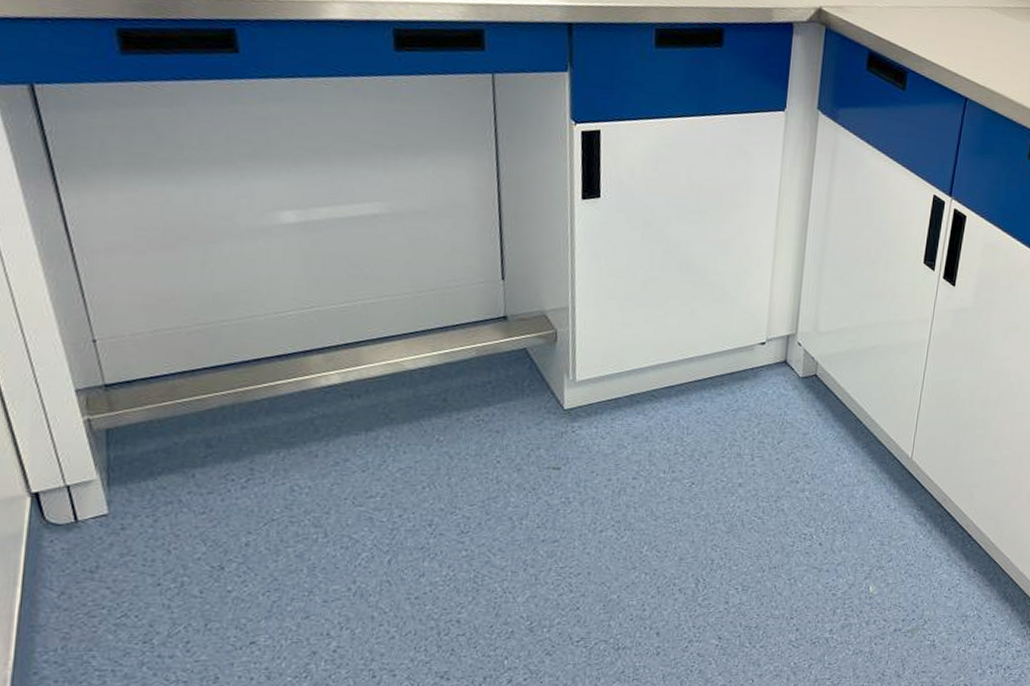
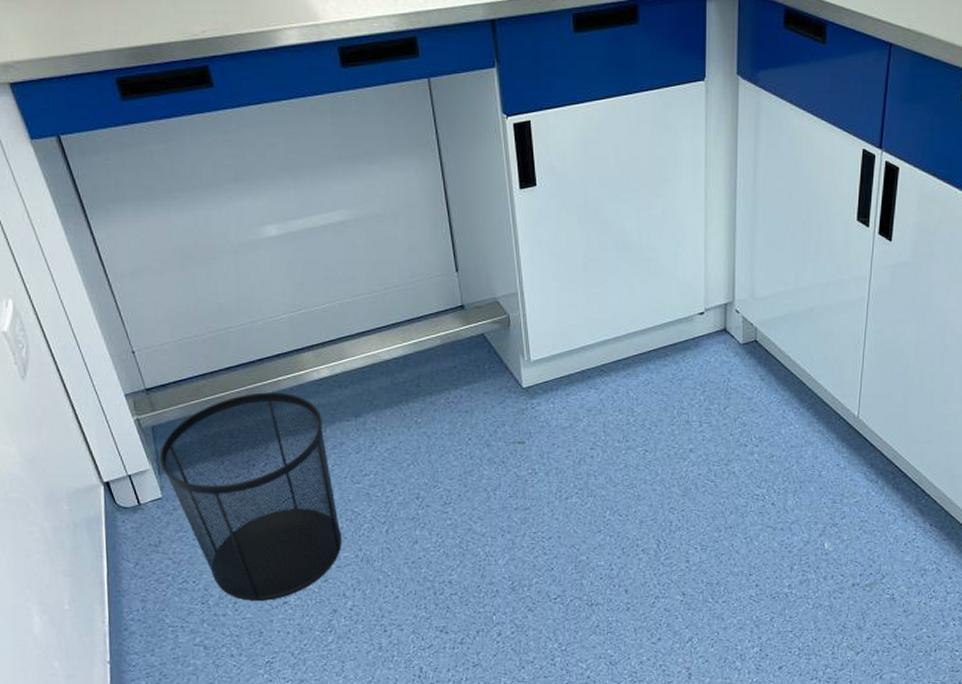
waste bin: none [110,397,333,640] -> present [159,392,342,601]

